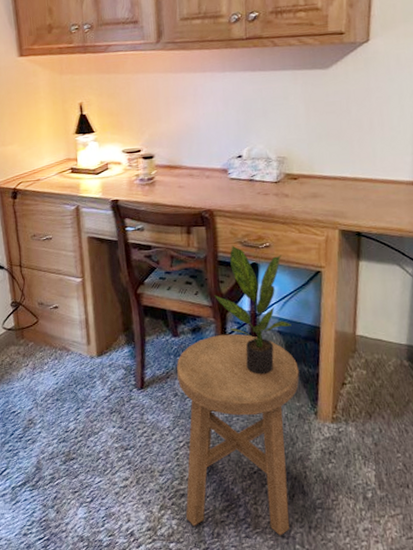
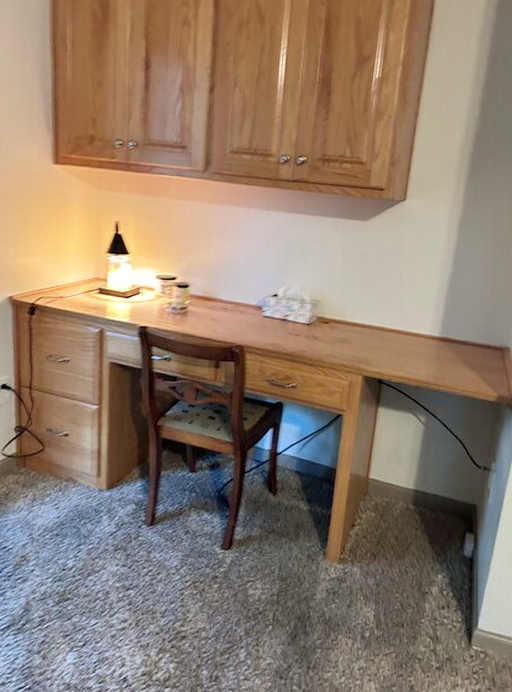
stool: present [176,333,299,536] -> none [184,472,312,677]
potted plant: present [214,245,292,375] -> none [237,383,310,514]

